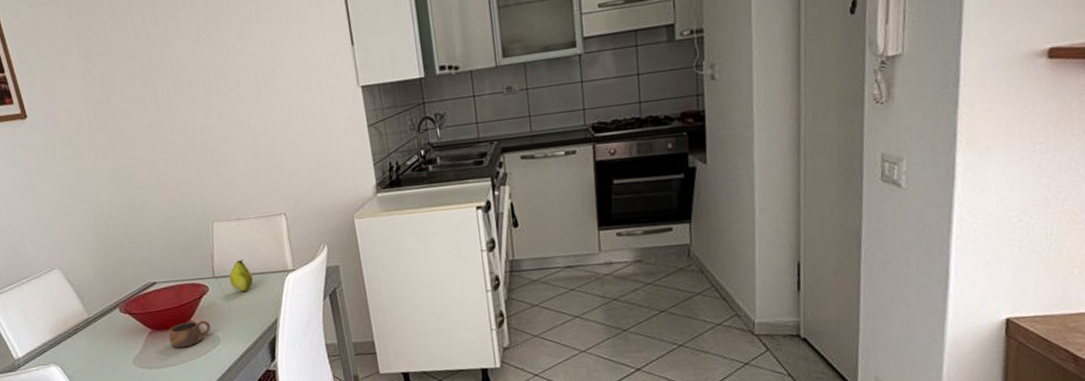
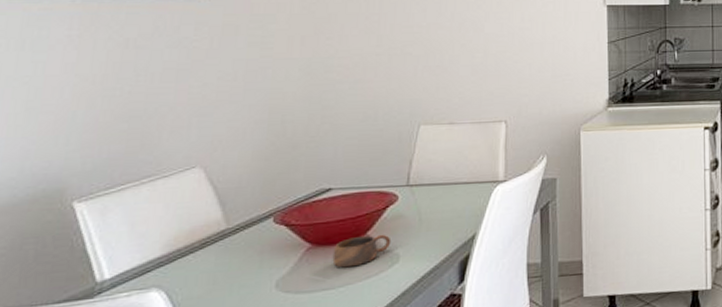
fruit: present [229,258,254,292] -> none [425,166,456,203]

